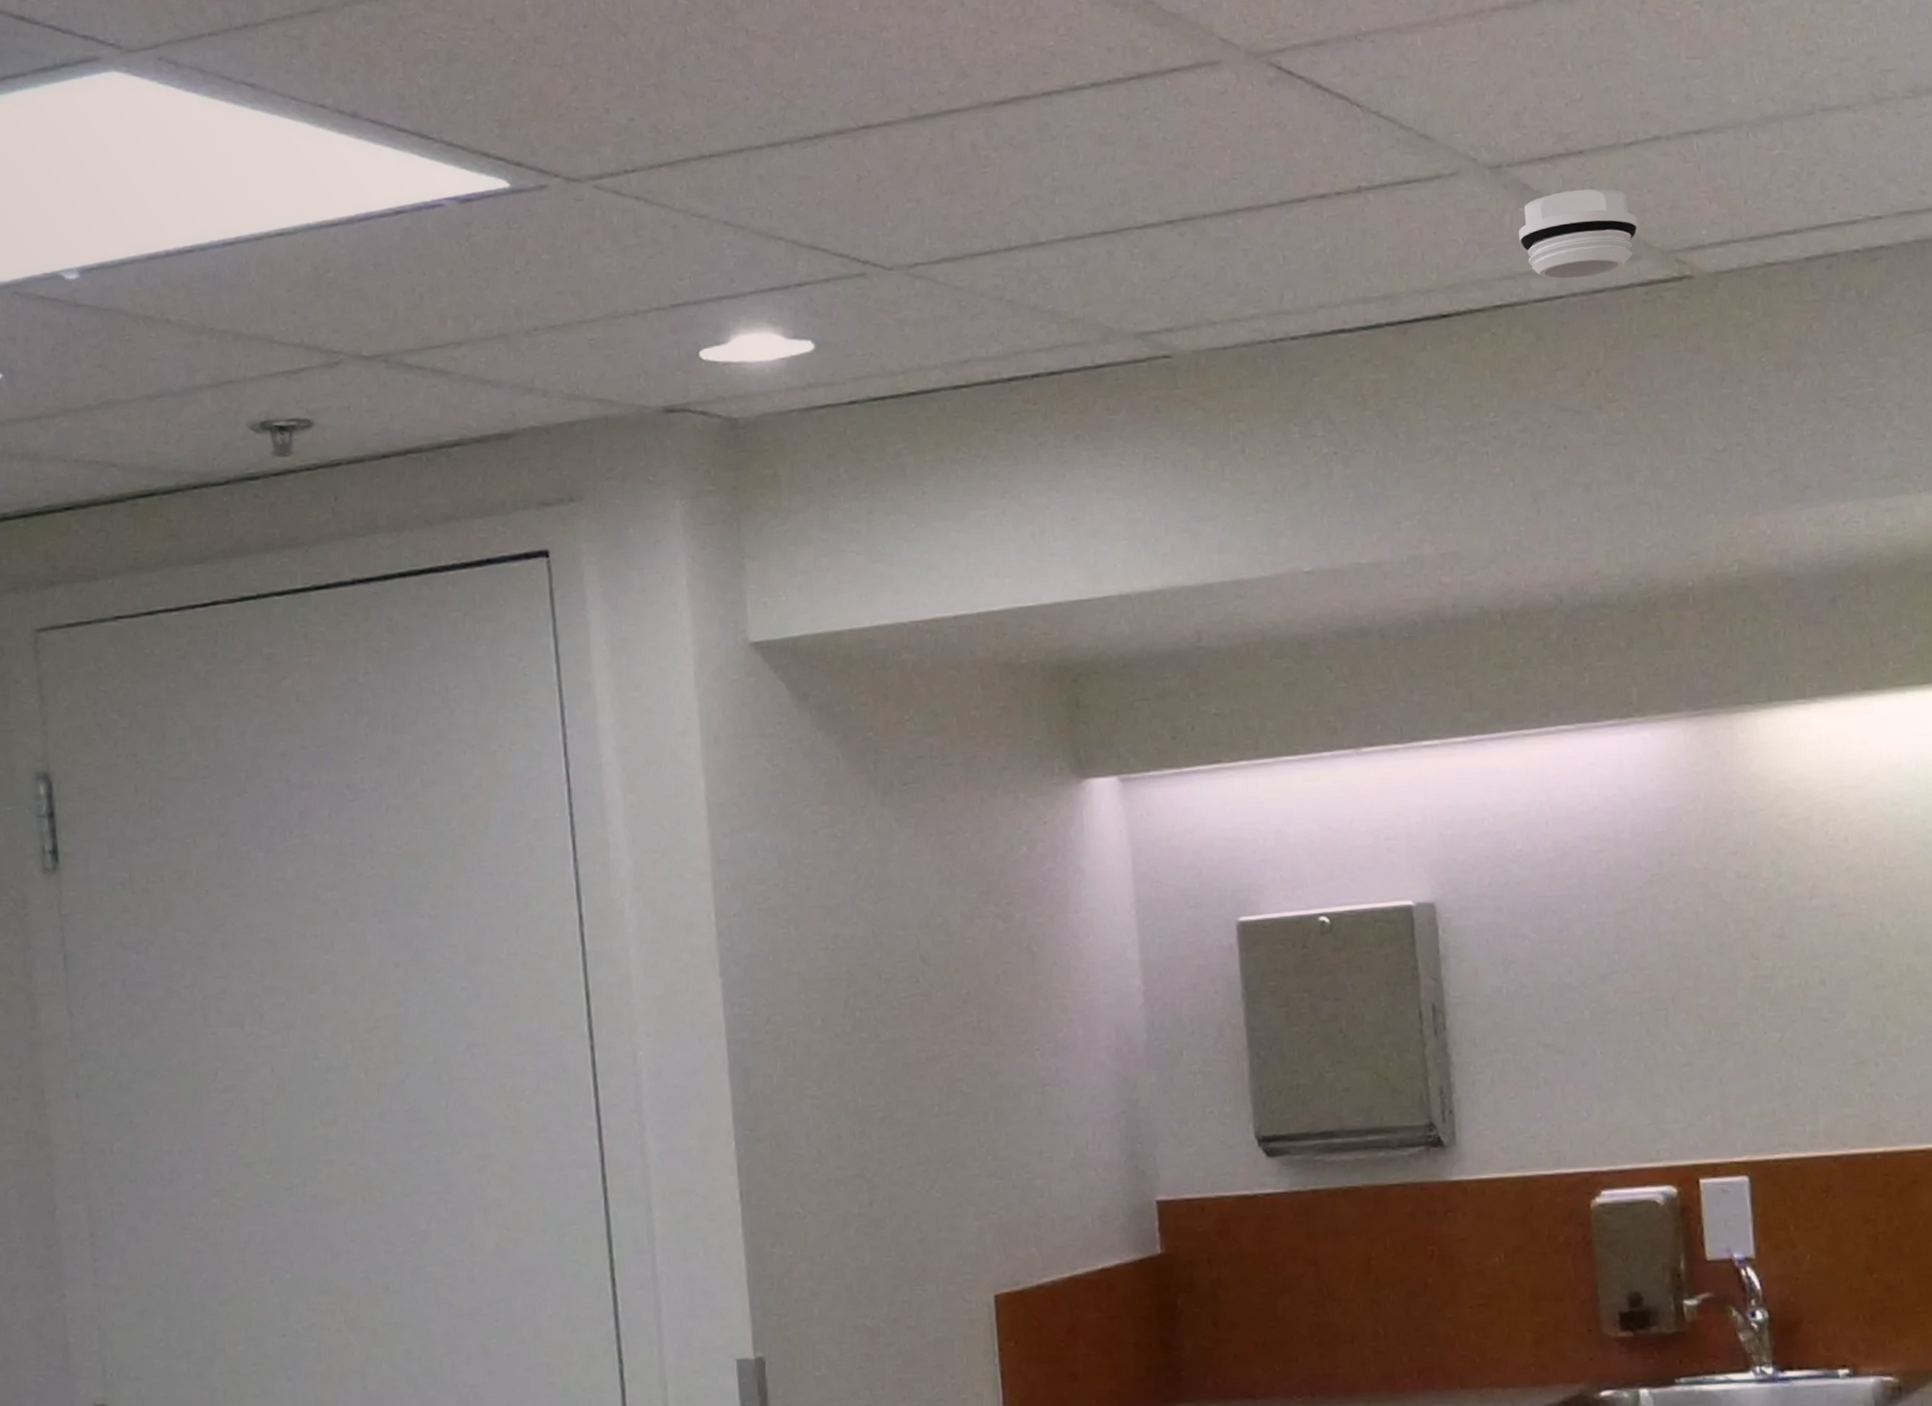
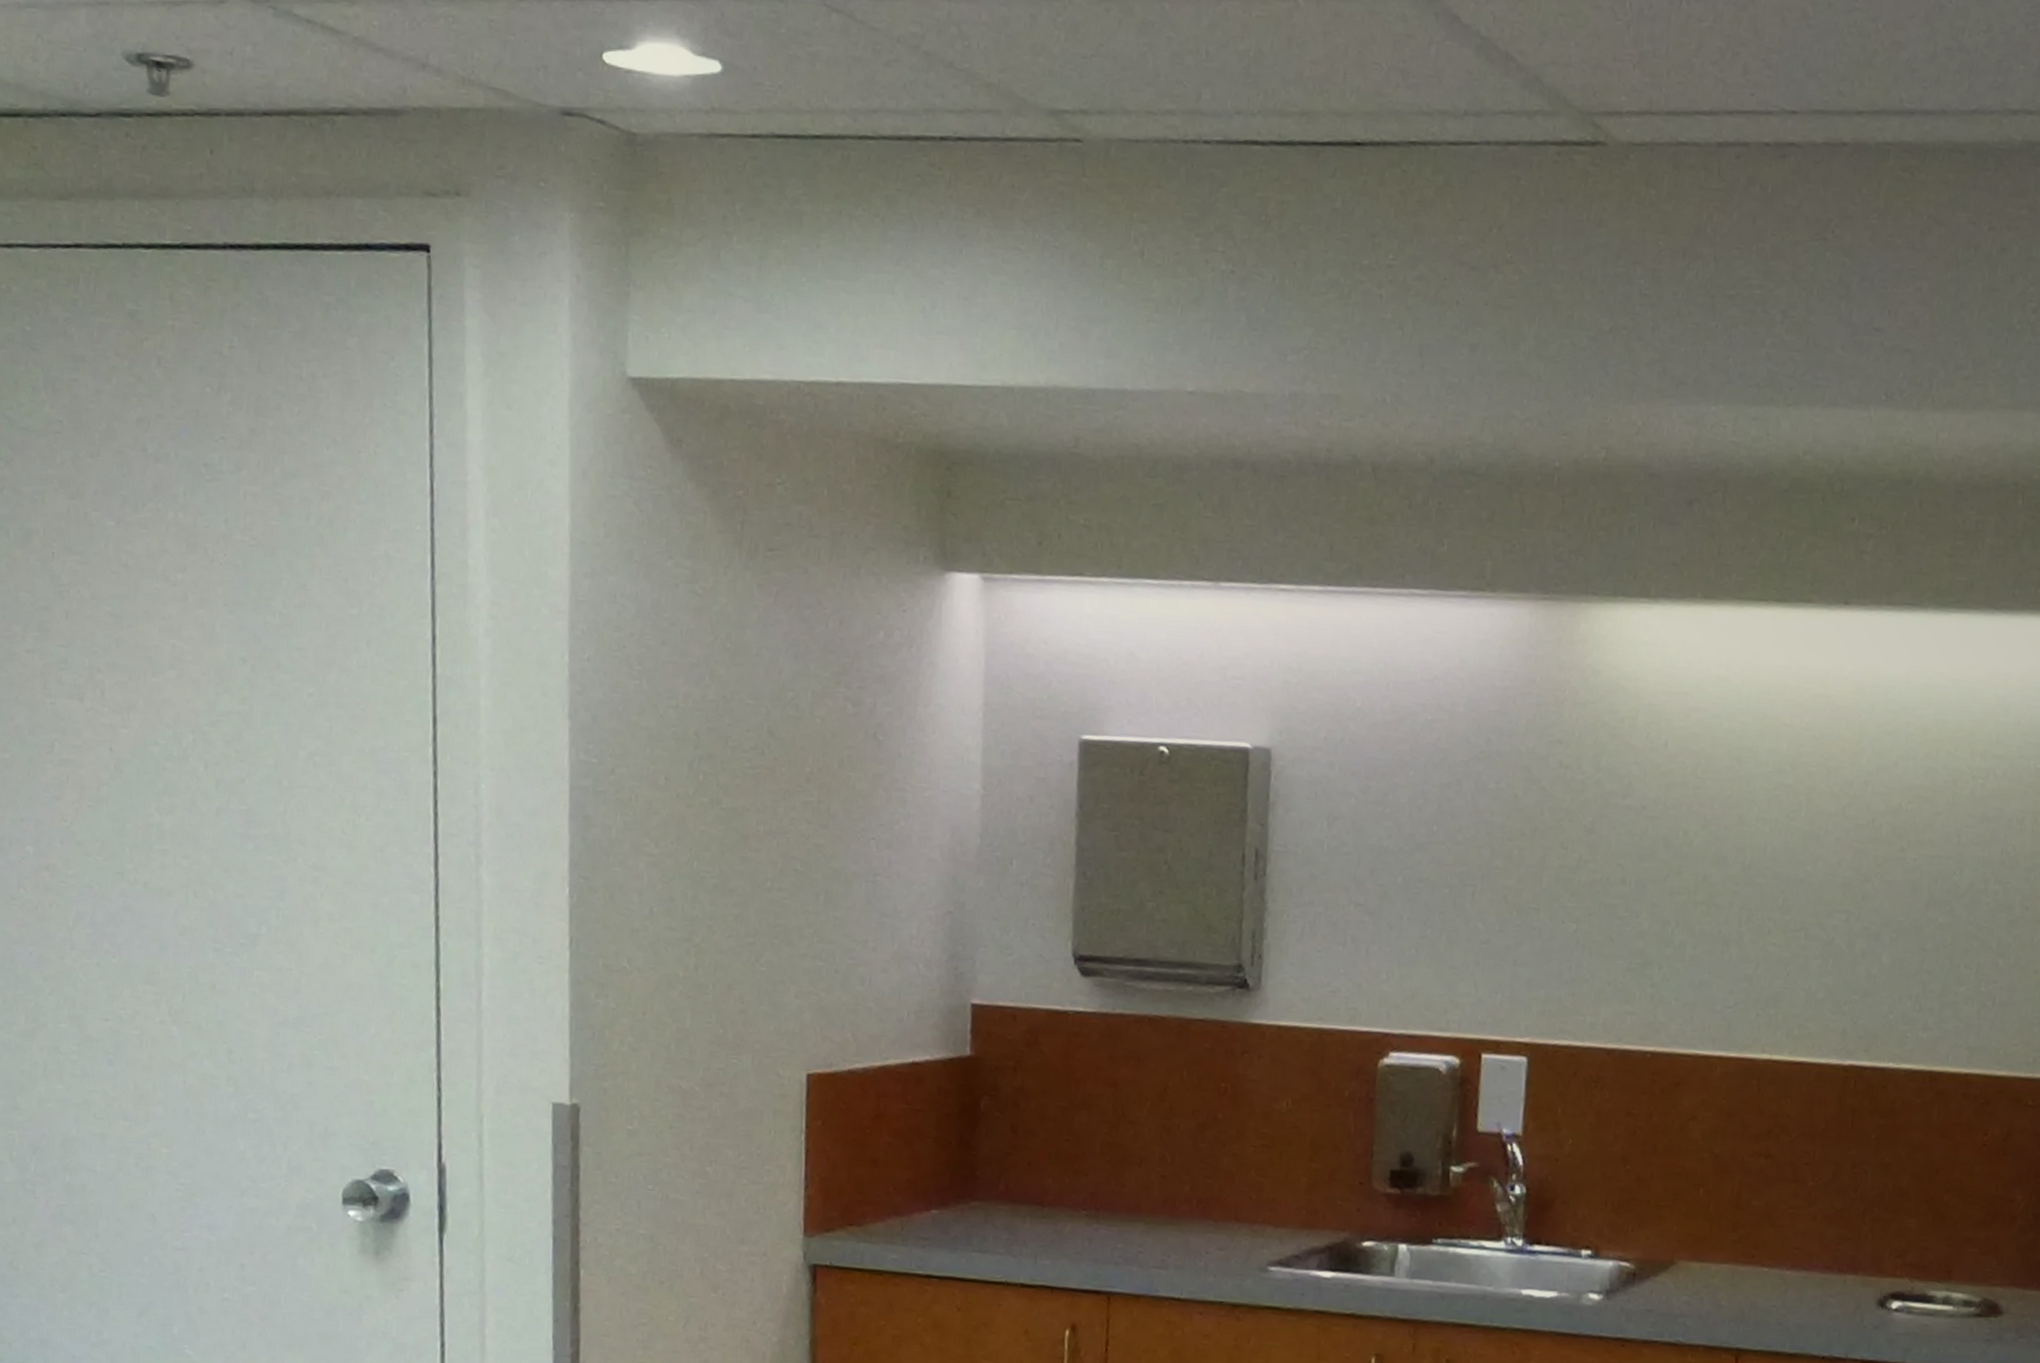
smoke detector: present [1519,188,1638,280] -> none [1442,30,1561,127]

